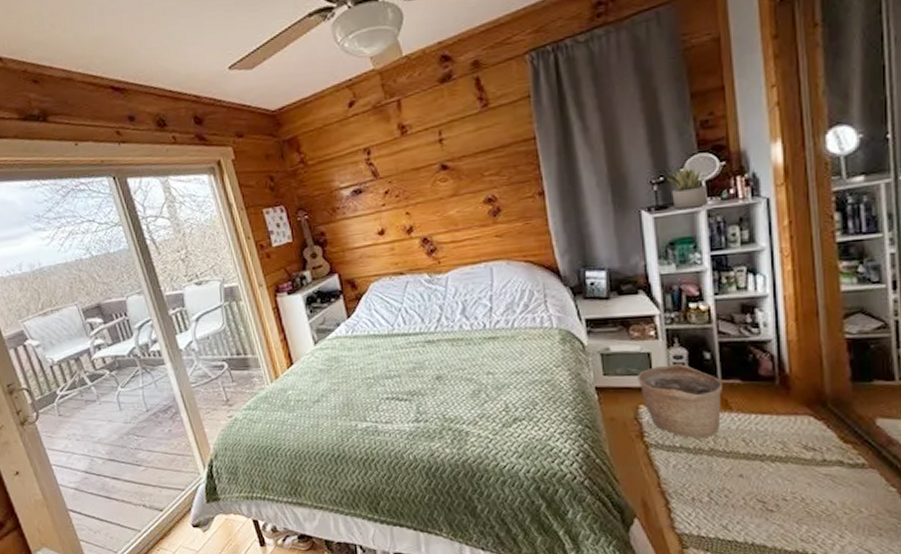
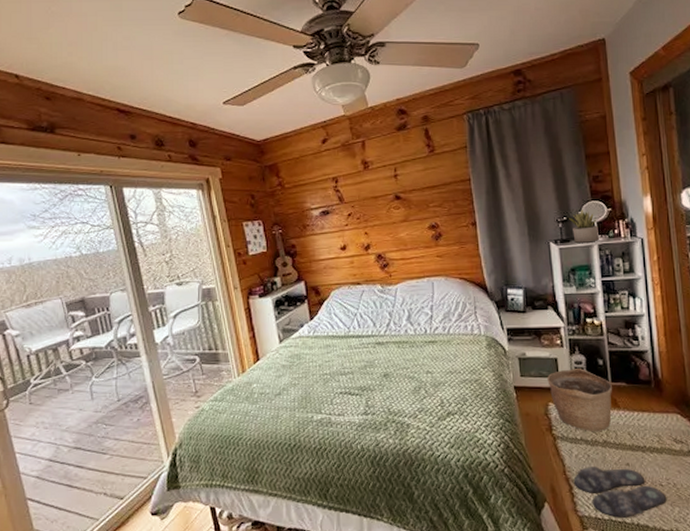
slippers: none [670,478,792,538] -> present [573,466,667,519]

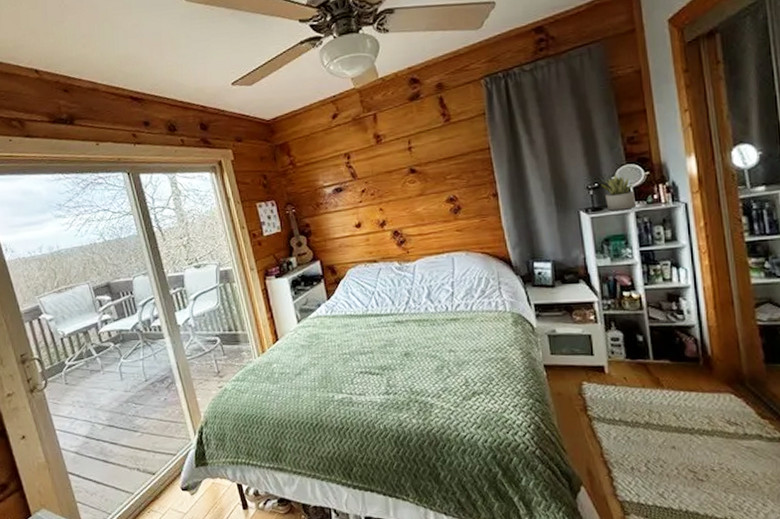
basket: present [547,368,612,431] -> none [580,345,654,412]
slippers: present [573,466,667,519] -> none [612,449,720,505]

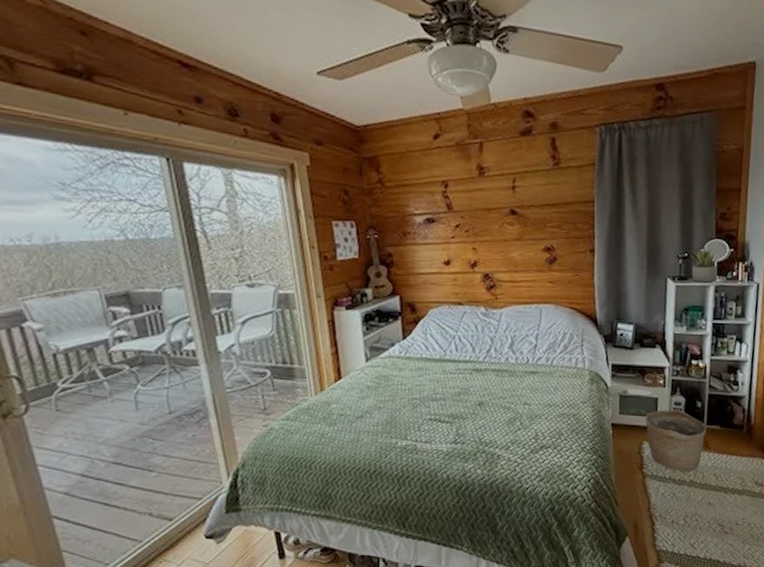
basket: none [580,345,654,412] -> present [645,409,706,471]

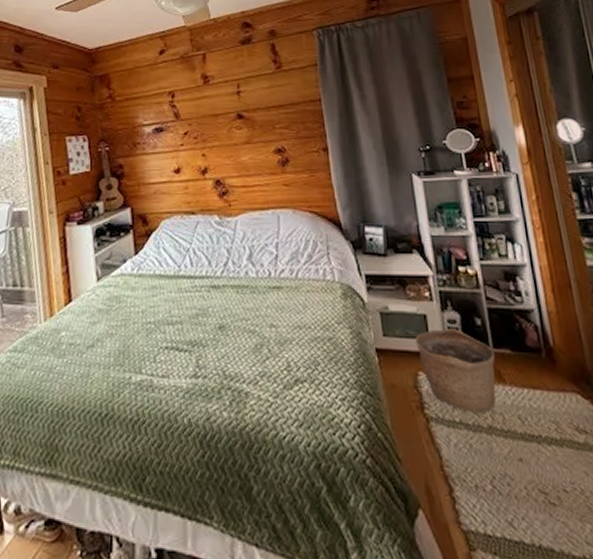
succulent plant: present [690,247,719,283] -> none [432,138,468,176]

